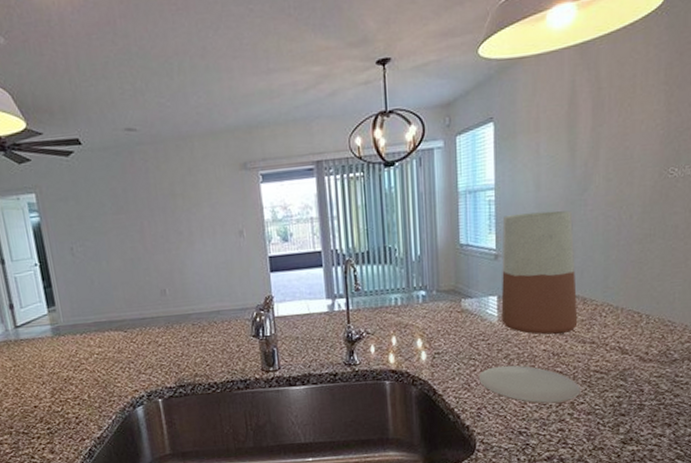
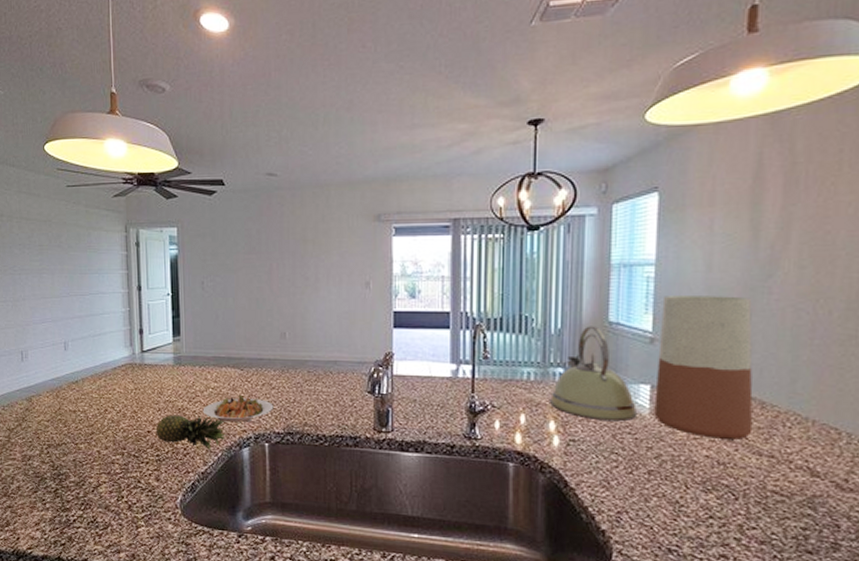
fruit: none [43,382,119,415] -> present [155,414,227,450]
salad: none [89,356,163,386] -> present [202,394,274,423]
kettle: none [416,249,489,333] -> present [550,326,638,421]
plate: present [478,365,580,404] -> none [620,466,752,523]

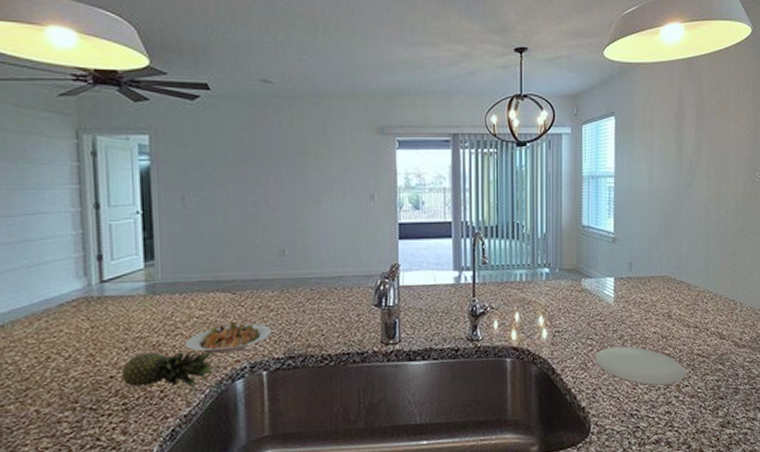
kettle: present [550,326,638,421] -> none [539,229,606,311]
plate: none [620,466,752,523] -> present [594,346,685,386]
vase: present [654,296,753,440] -> none [617,201,684,317]

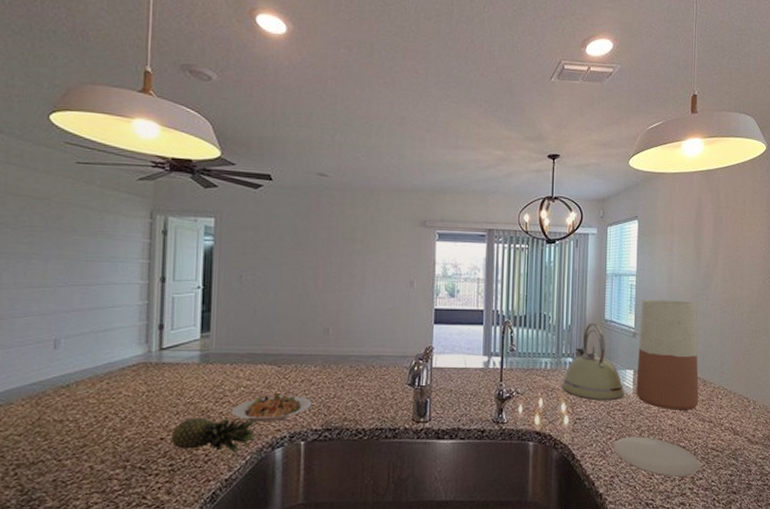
kettle: none [539,229,606,311] -> present [562,323,625,400]
vase: none [617,201,684,317] -> present [636,300,699,410]

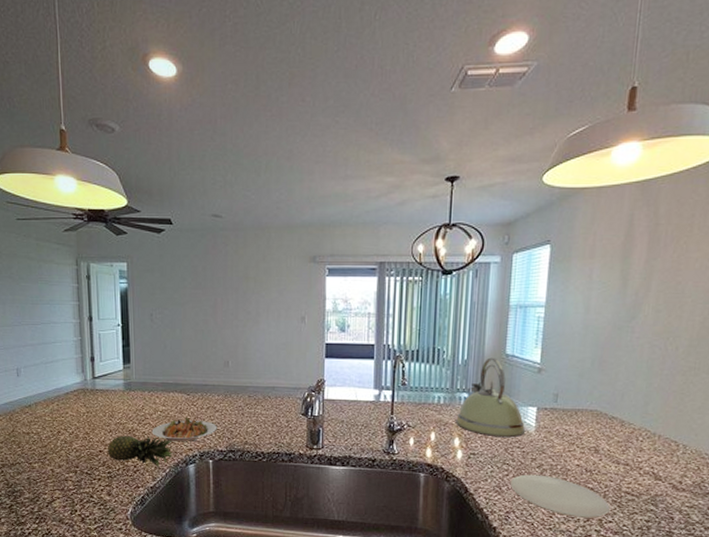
vase: present [636,300,699,410] -> none [538,333,619,451]

